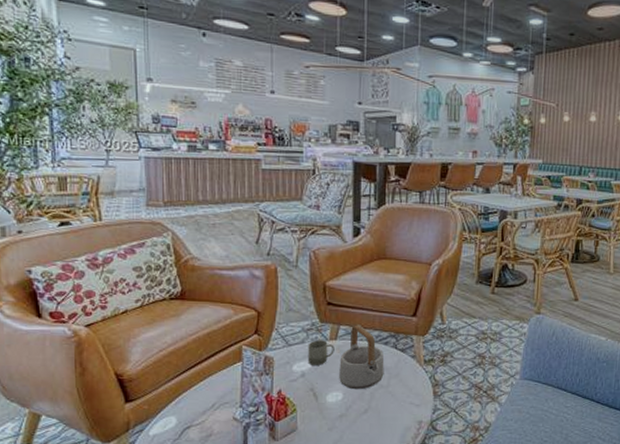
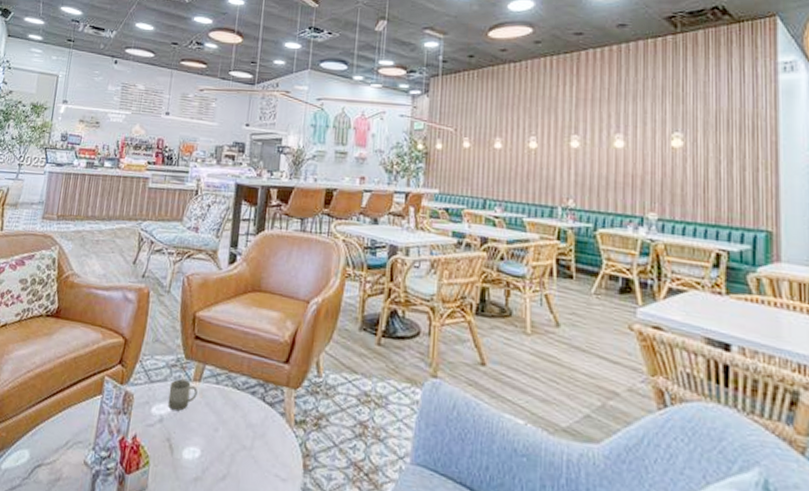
teapot: present [339,325,385,390] -> none [198,366,250,449]

